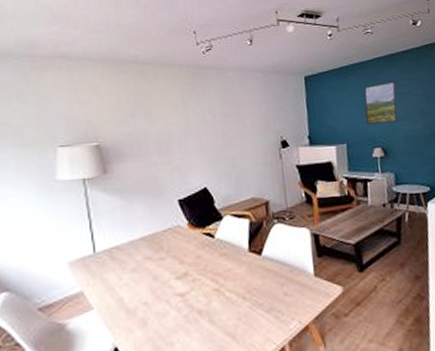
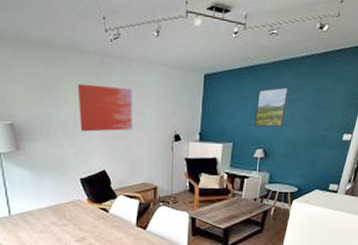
wall art: none [170,96,233,147] -> present [77,84,132,132]

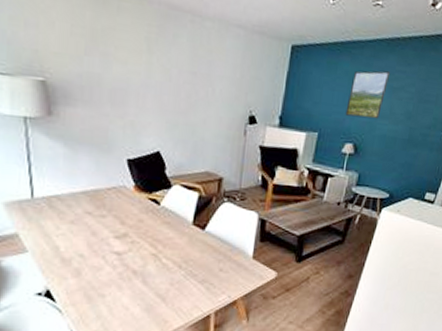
wall art: present [77,84,132,132] -> none [132,39,202,105]

